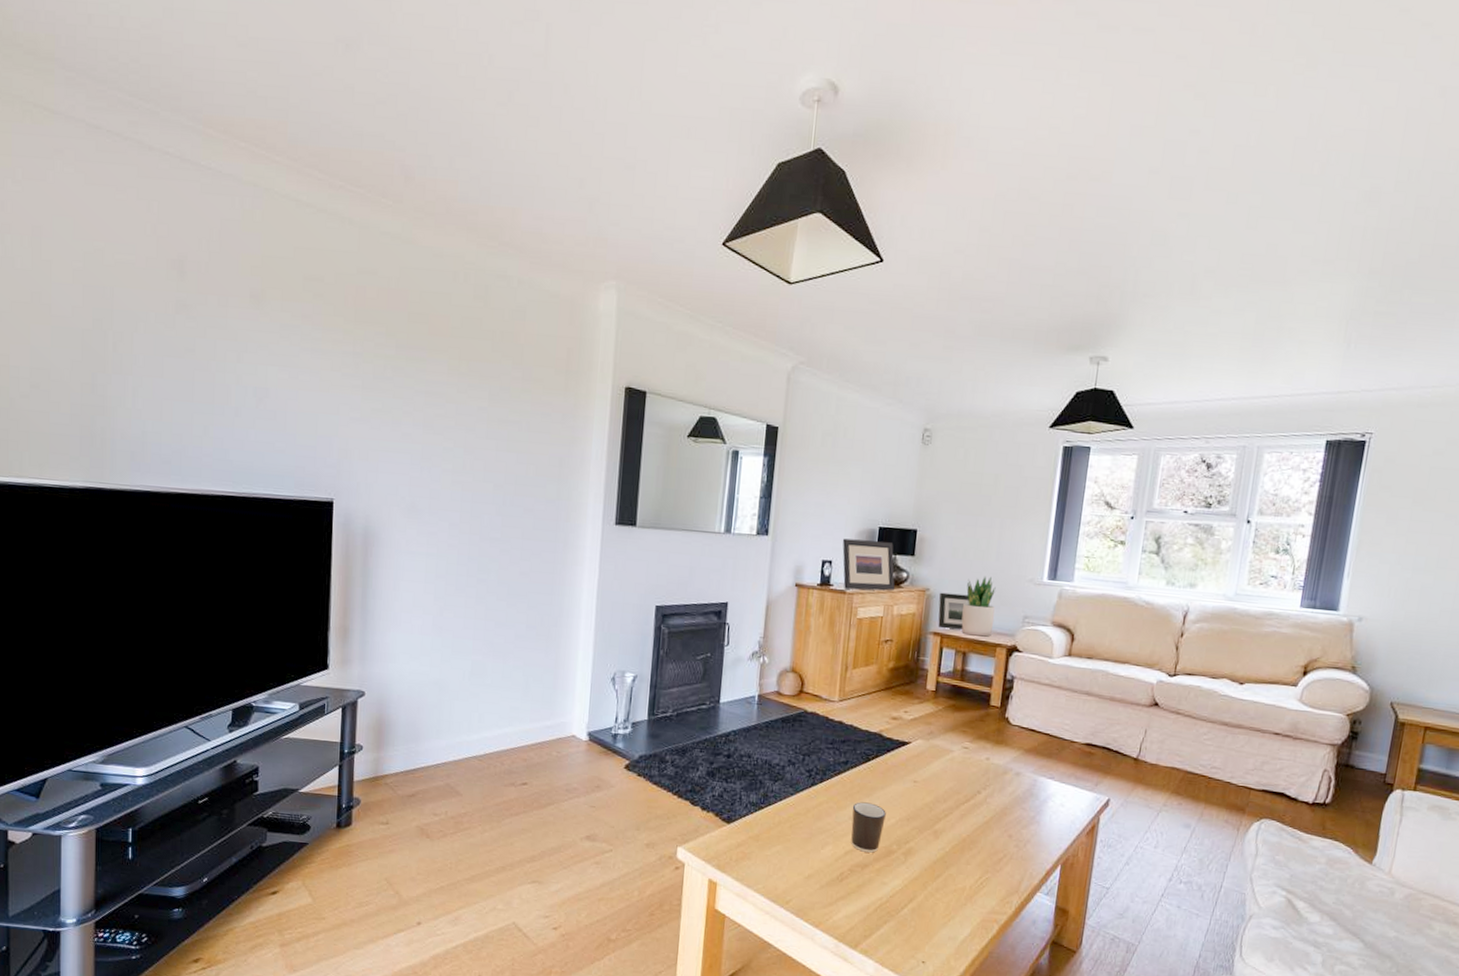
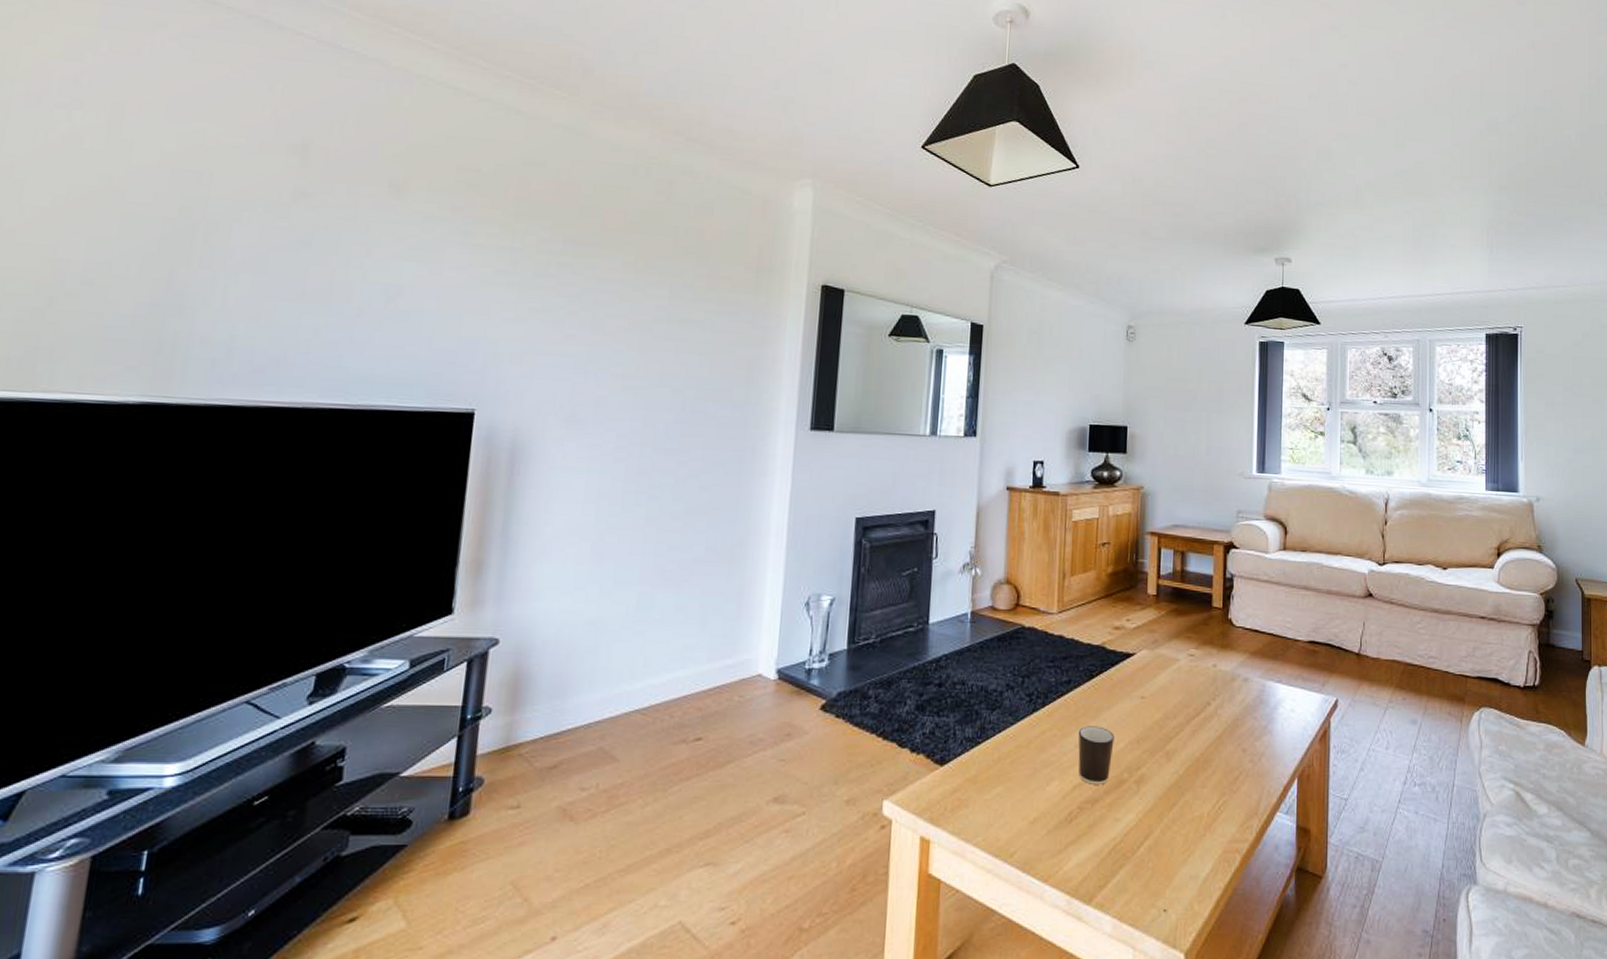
picture frame: present [842,538,896,591] -> none [1053,437,1110,491]
picture frame: present [937,592,970,630] -> none [1153,490,1184,529]
planter: present [961,576,996,637] -> none [1177,471,1210,534]

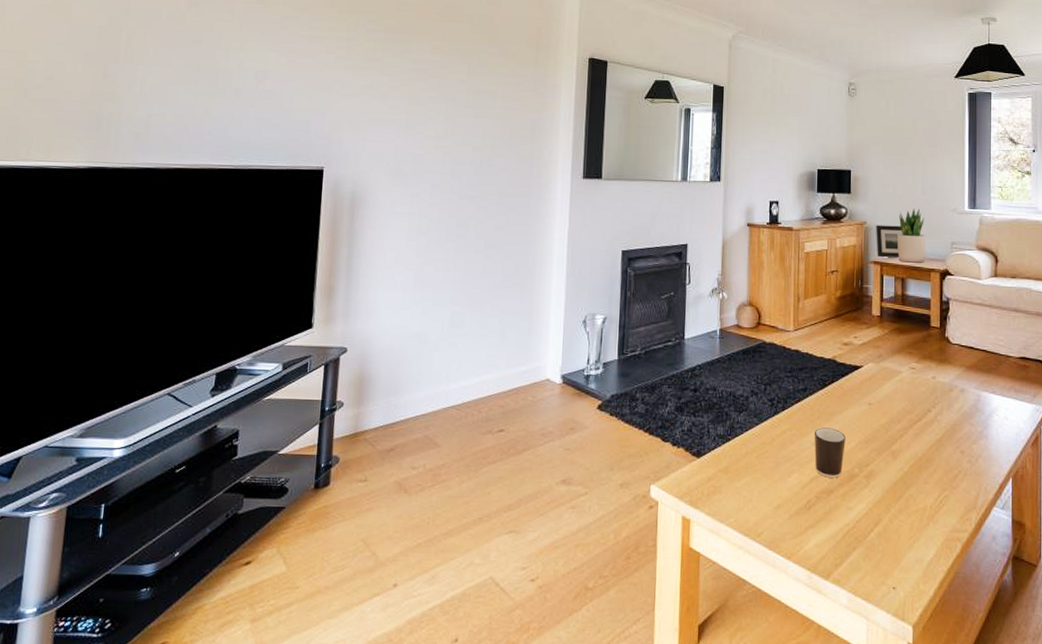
picture frame: none [1153,490,1184,529] -> present [875,225,903,258]
planter: none [1177,471,1210,534] -> present [896,208,926,263]

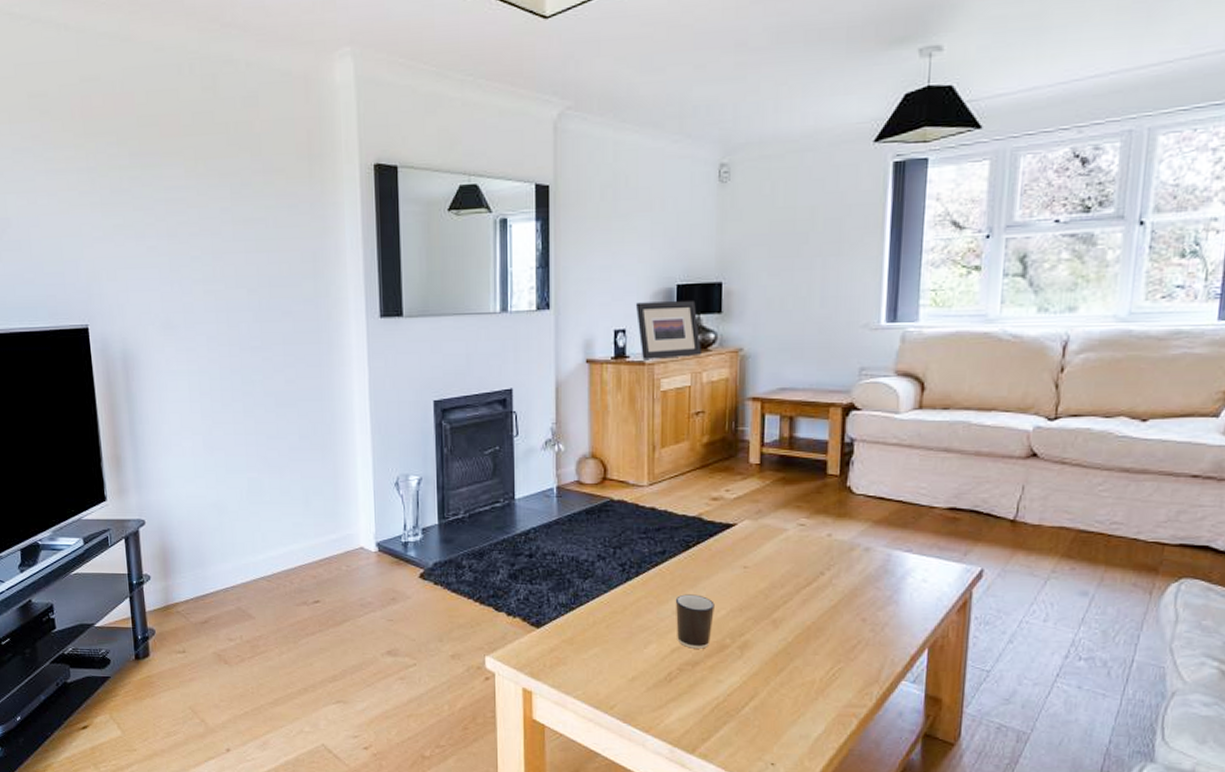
picture frame: none [786,181,837,227] -> present [635,301,703,359]
picture frame: present [875,225,903,258] -> none [754,350,792,393]
planter: present [896,208,926,263] -> none [784,326,825,397]

